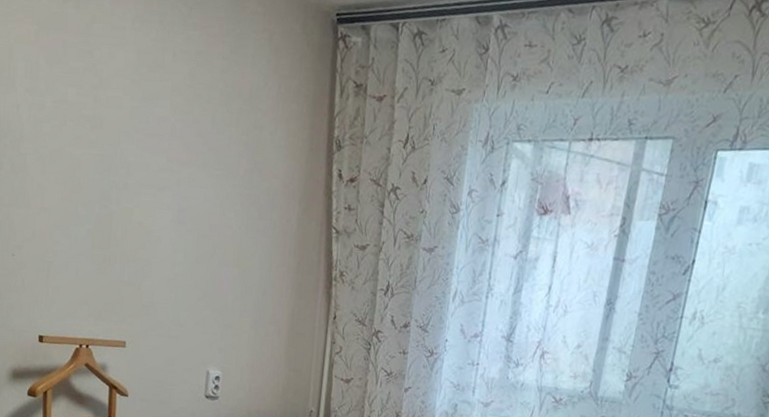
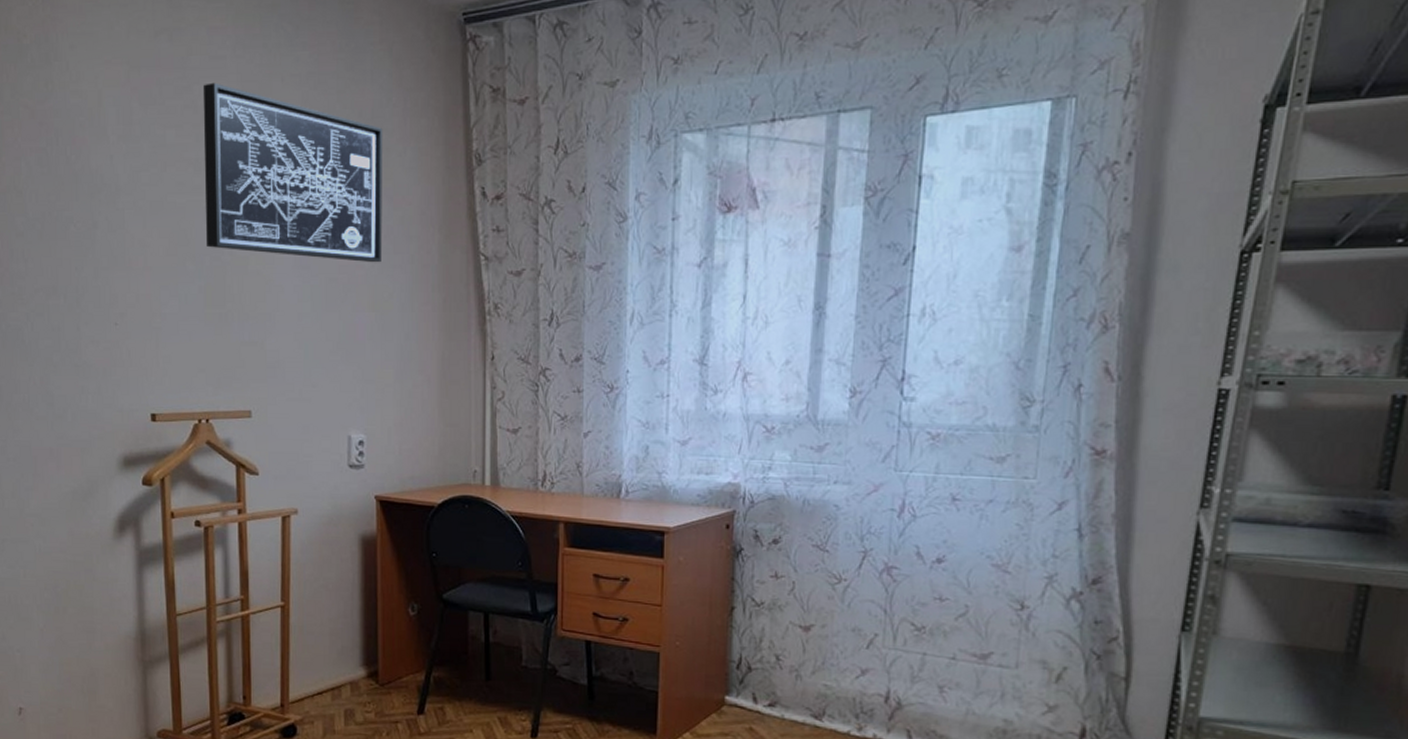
wall art: none [96,50,259,226] -> present [202,82,383,263]

